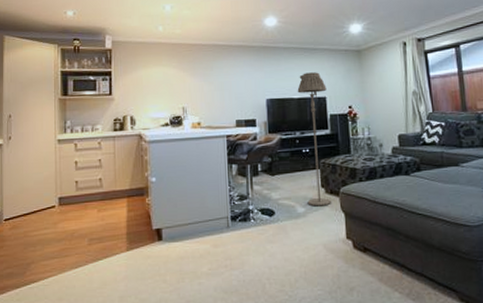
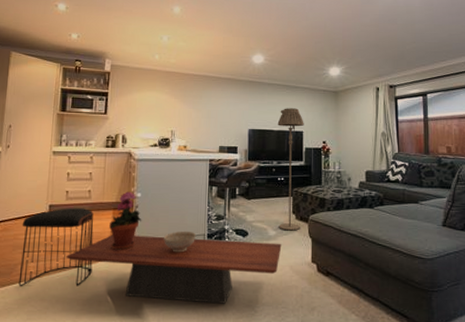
stool: none [31,198,110,288] -> present [18,208,94,287]
coffee table: none [82,220,313,291] -> present [66,235,282,304]
potted plant: none [125,176,159,240] -> present [109,191,142,250]
decorative bowl: none [183,214,219,239] -> present [163,230,197,253]

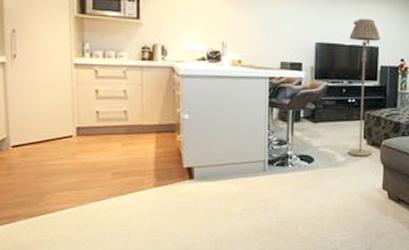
stool: present [18,208,94,287] -> none [44,131,136,218]
coffee table: present [66,235,282,304] -> none [104,161,351,232]
potted plant: present [109,191,142,250] -> none [153,112,191,177]
decorative bowl: present [163,230,197,253] -> none [217,156,256,180]

